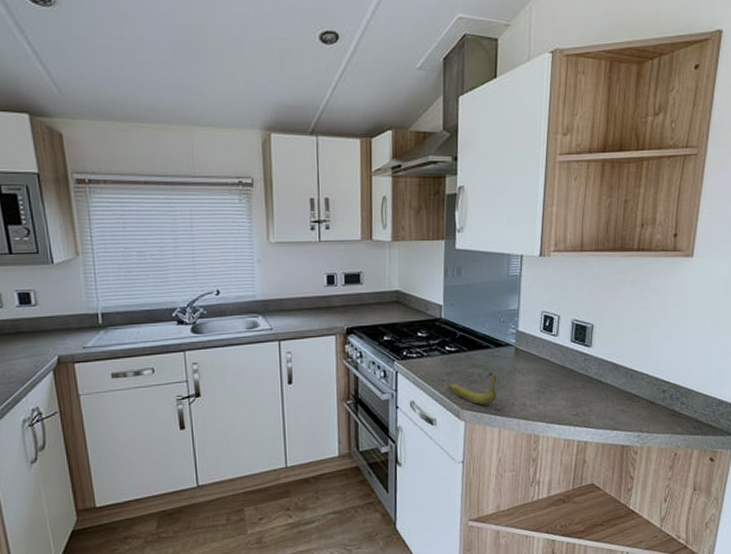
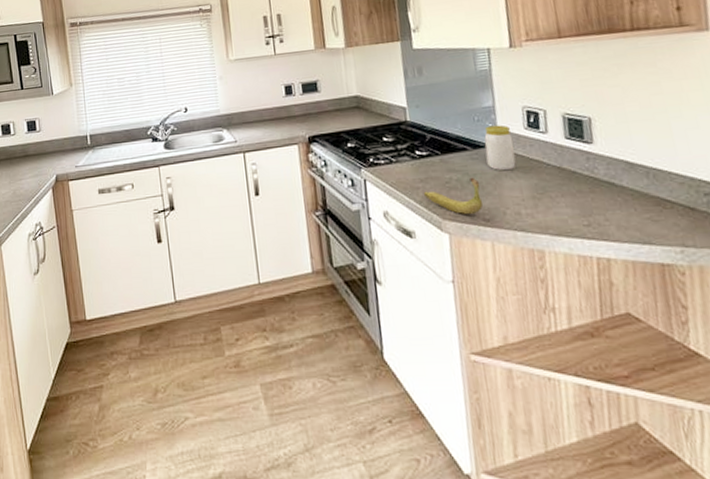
jar: none [505,326,530,368] -> present [484,124,516,171]

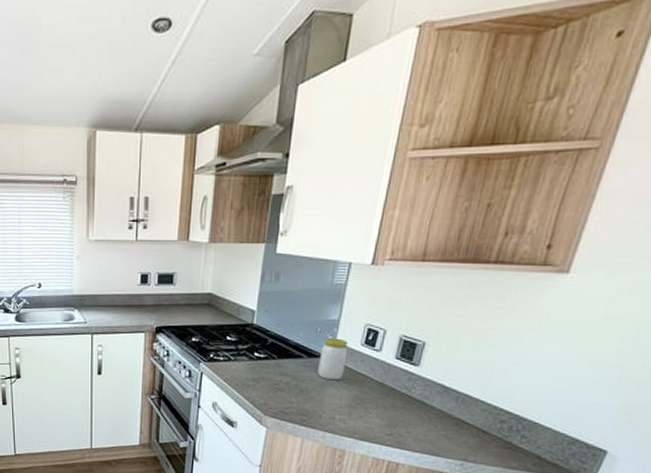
banana: present [423,177,484,215] -> none [252,382,306,414]

